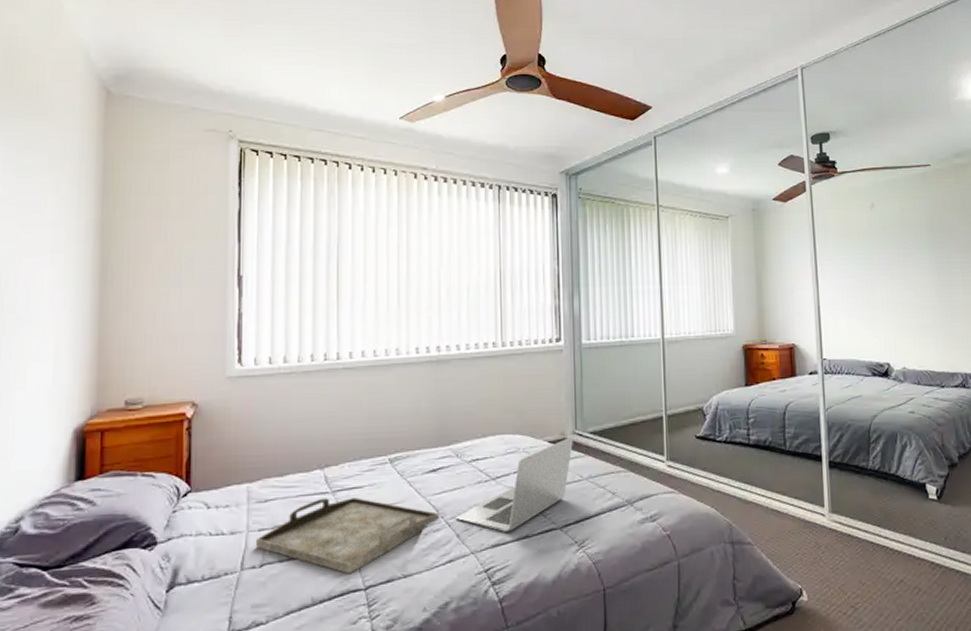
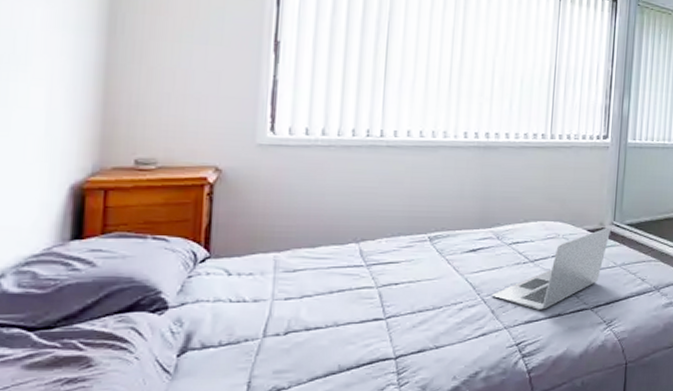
serving tray: present [255,497,439,575] -> none [280,271,475,344]

